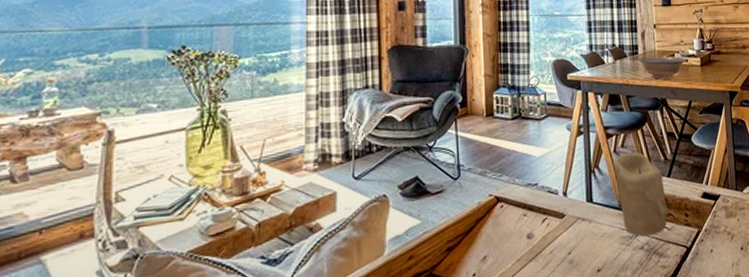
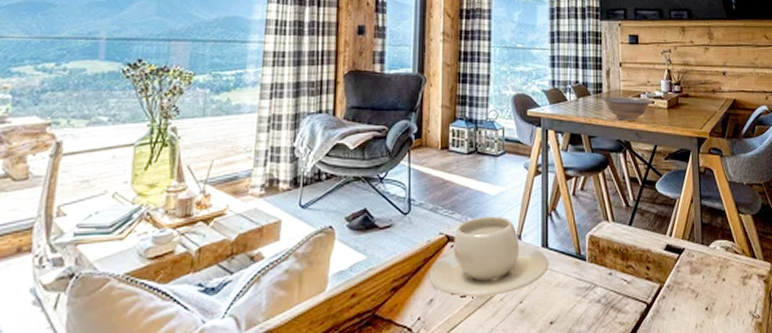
teacup: none [481,175,595,253] -> present [429,216,549,297]
candle: present [613,152,669,237] -> none [572,196,629,289]

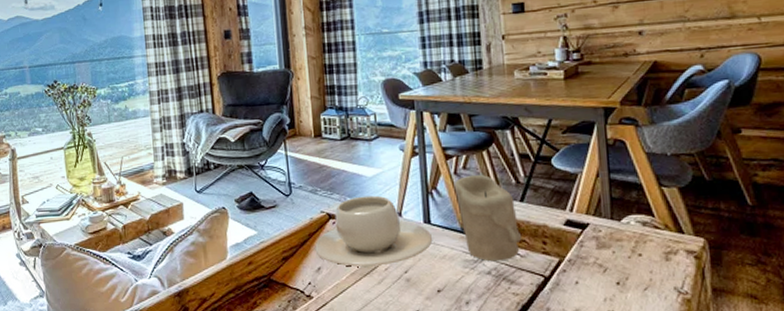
candle: none [572,196,629,289] -> present [454,174,522,262]
bowl: present [601,96,653,121] -> none [481,70,546,96]

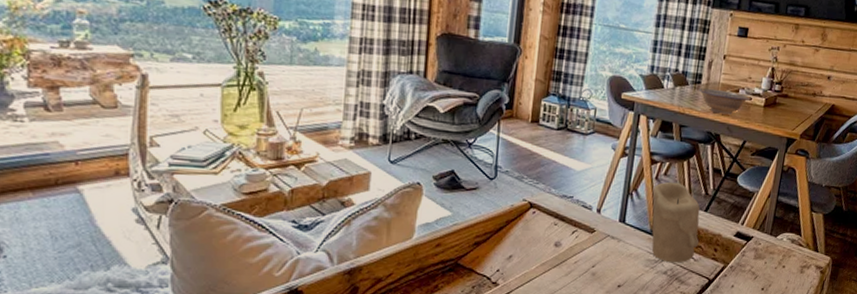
teacup: present [314,195,433,267] -> none [510,189,625,259]
bowl: none [481,70,546,96] -> present [698,87,751,115]

